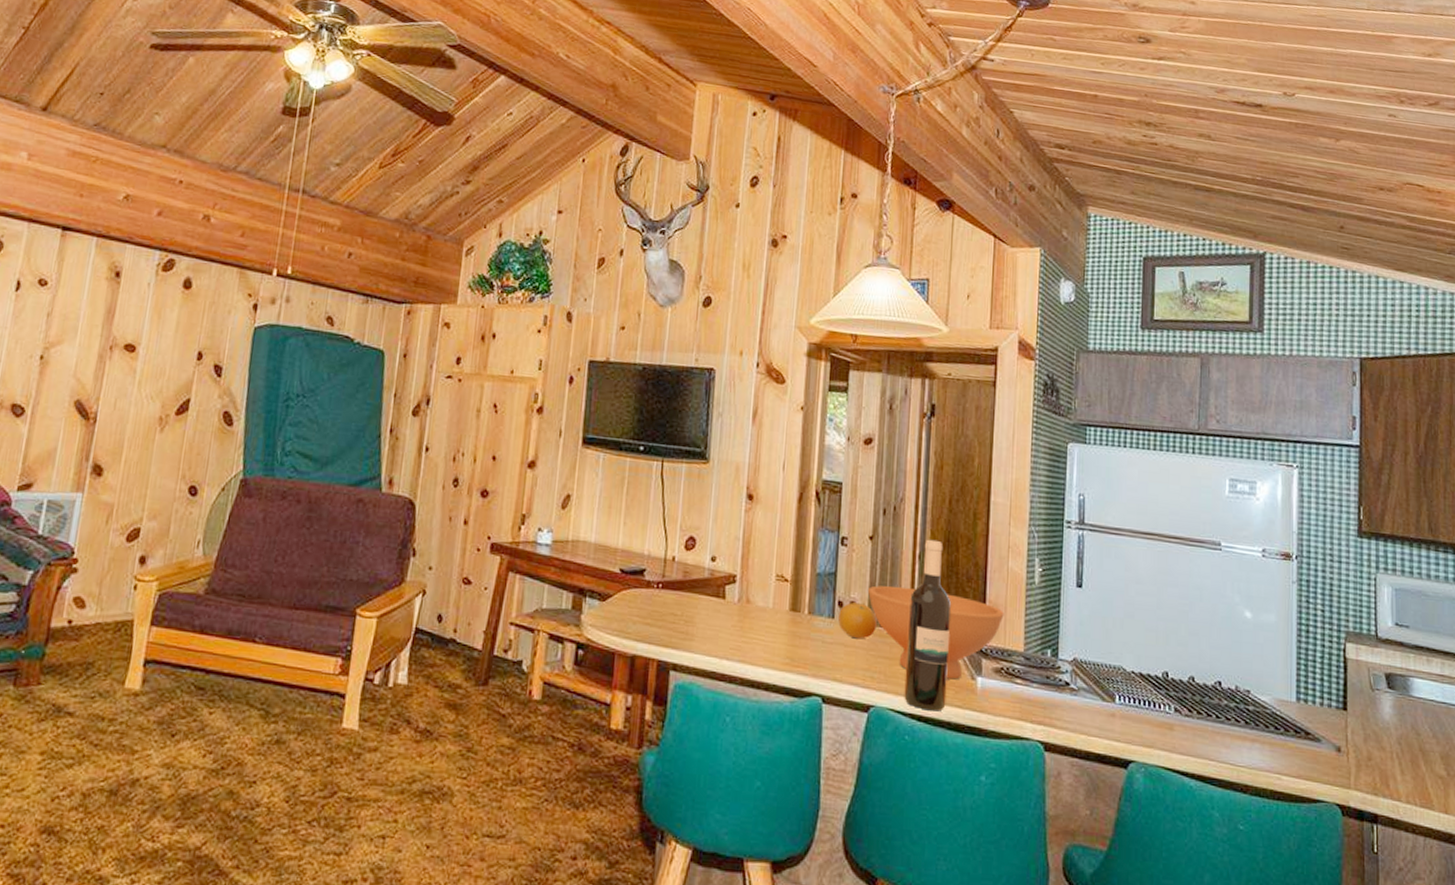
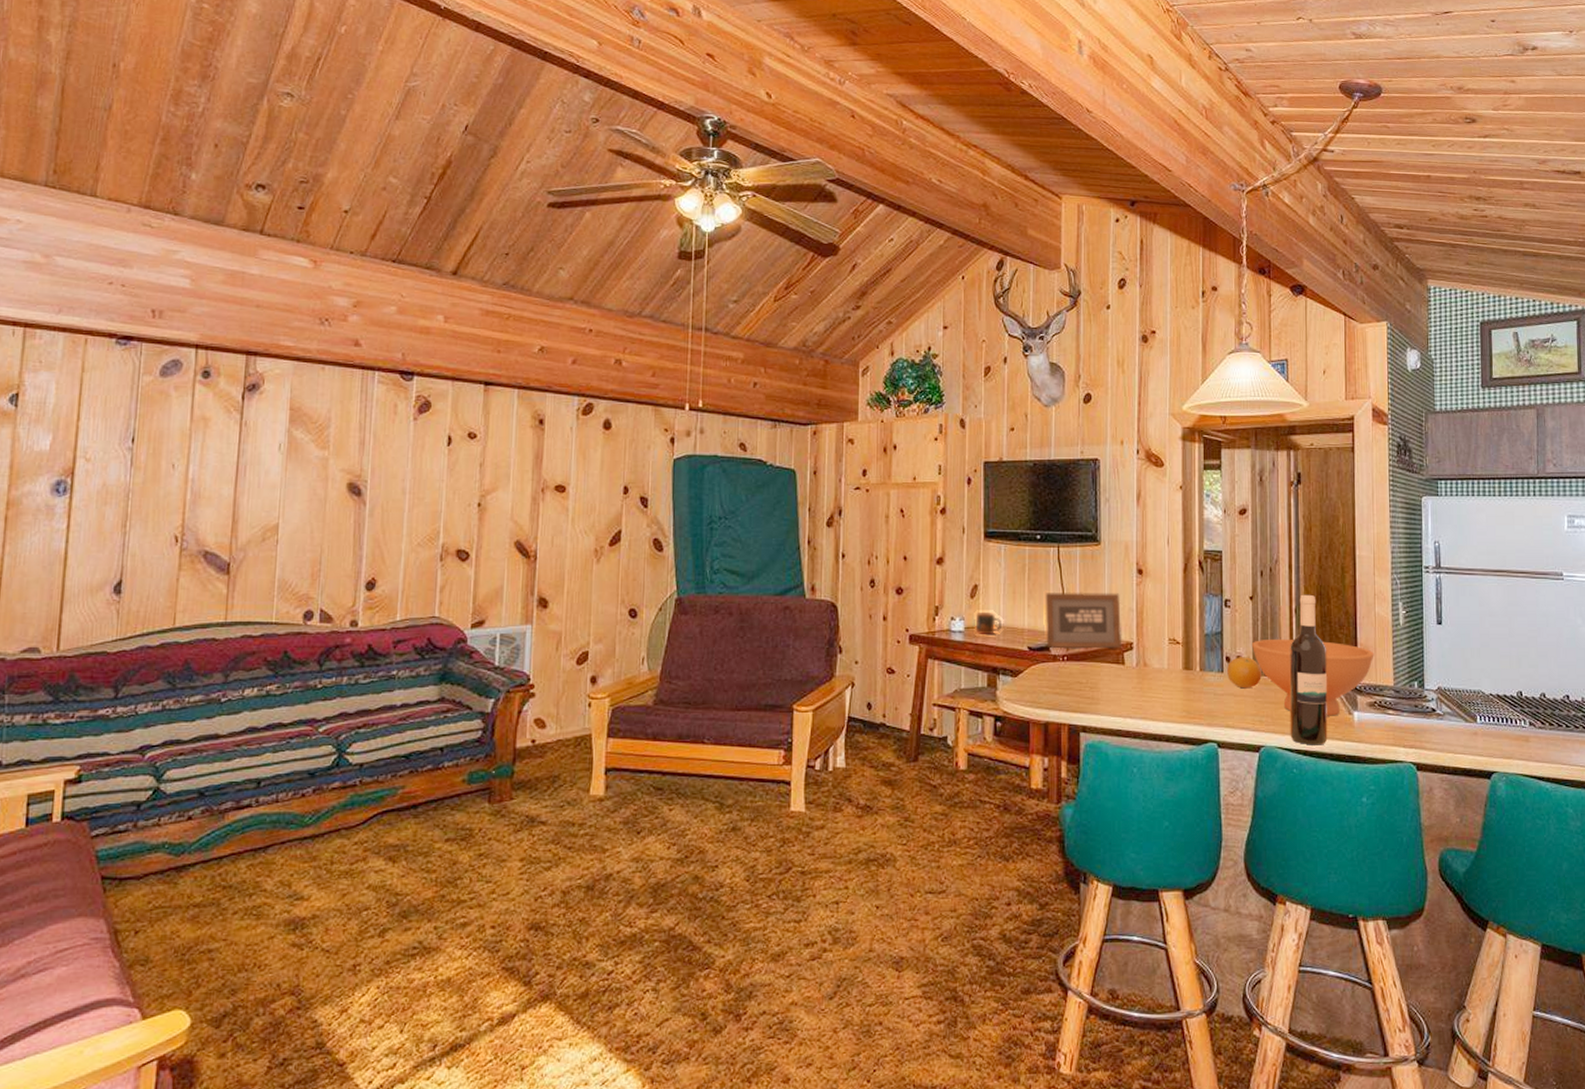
mug: none [563,525,593,552] -> present [975,613,1001,635]
picture frame: none [640,510,727,581] -> present [1045,591,1121,649]

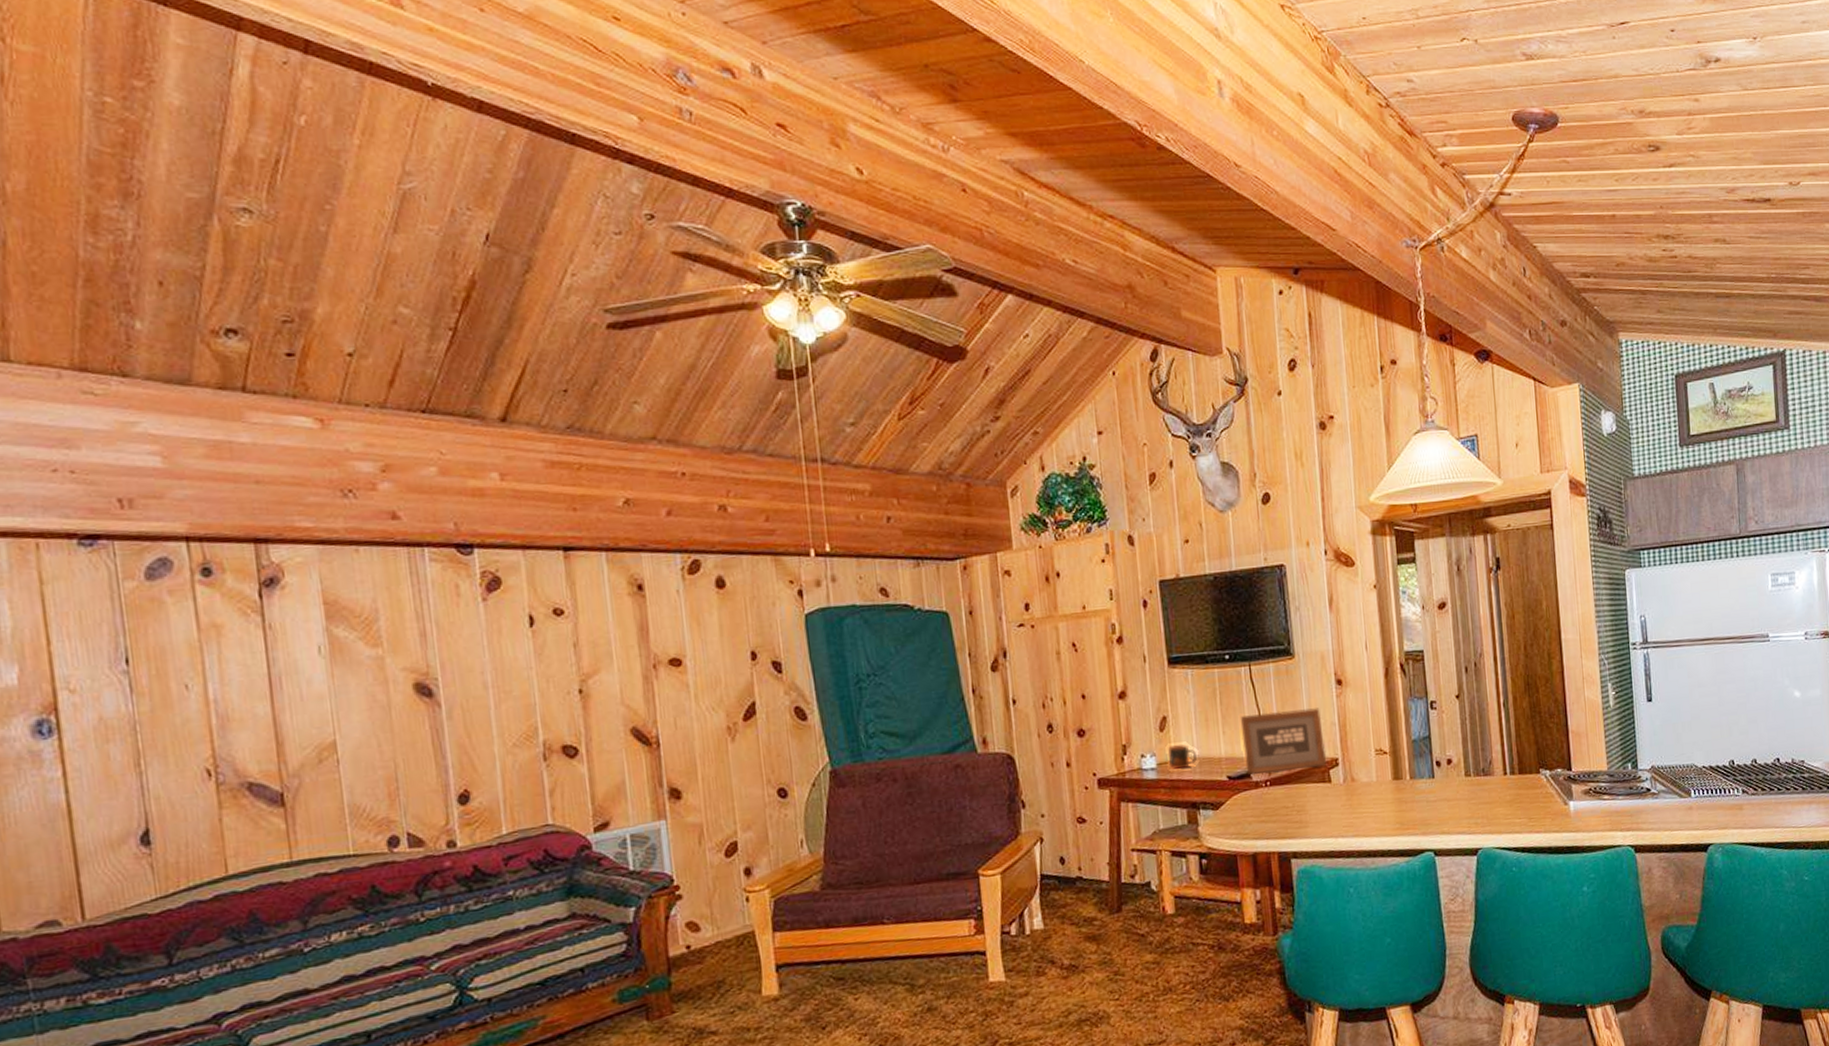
fruit: present [1227,657,1262,689] -> none [1438,758,1474,792]
bowl: present [1251,638,1374,716] -> none [1461,732,1587,810]
wine bottle: present [1289,594,1328,745] -> none [1500,685,1545,842]

